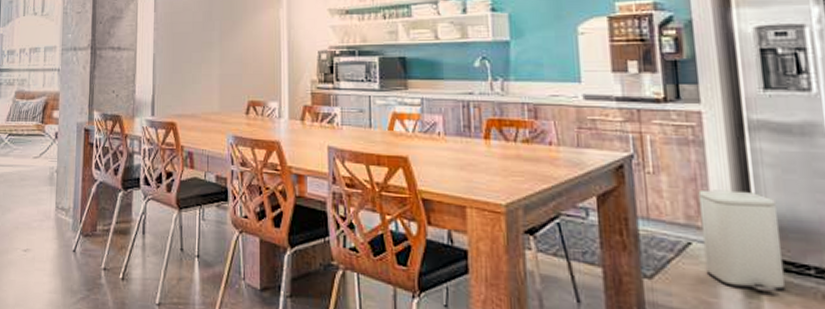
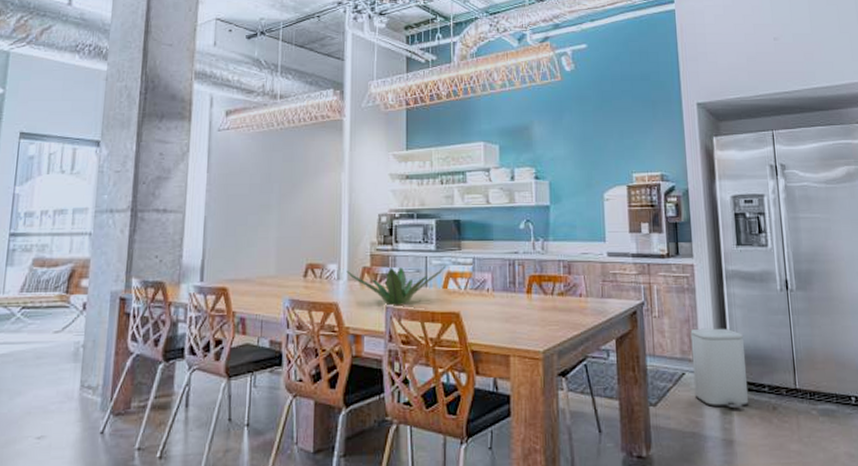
decorative plant: none [287,104,391,147] -> present [346,264,446,306]

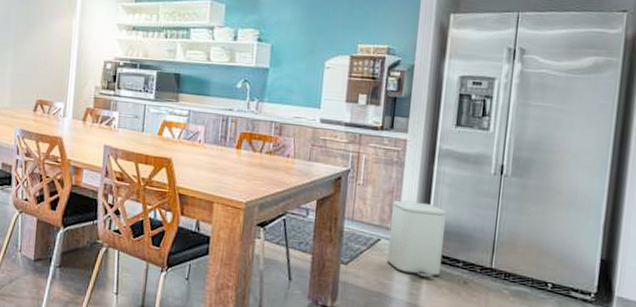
decorative plant: present [346,264,446,306] -> none [71,110,163,146]

